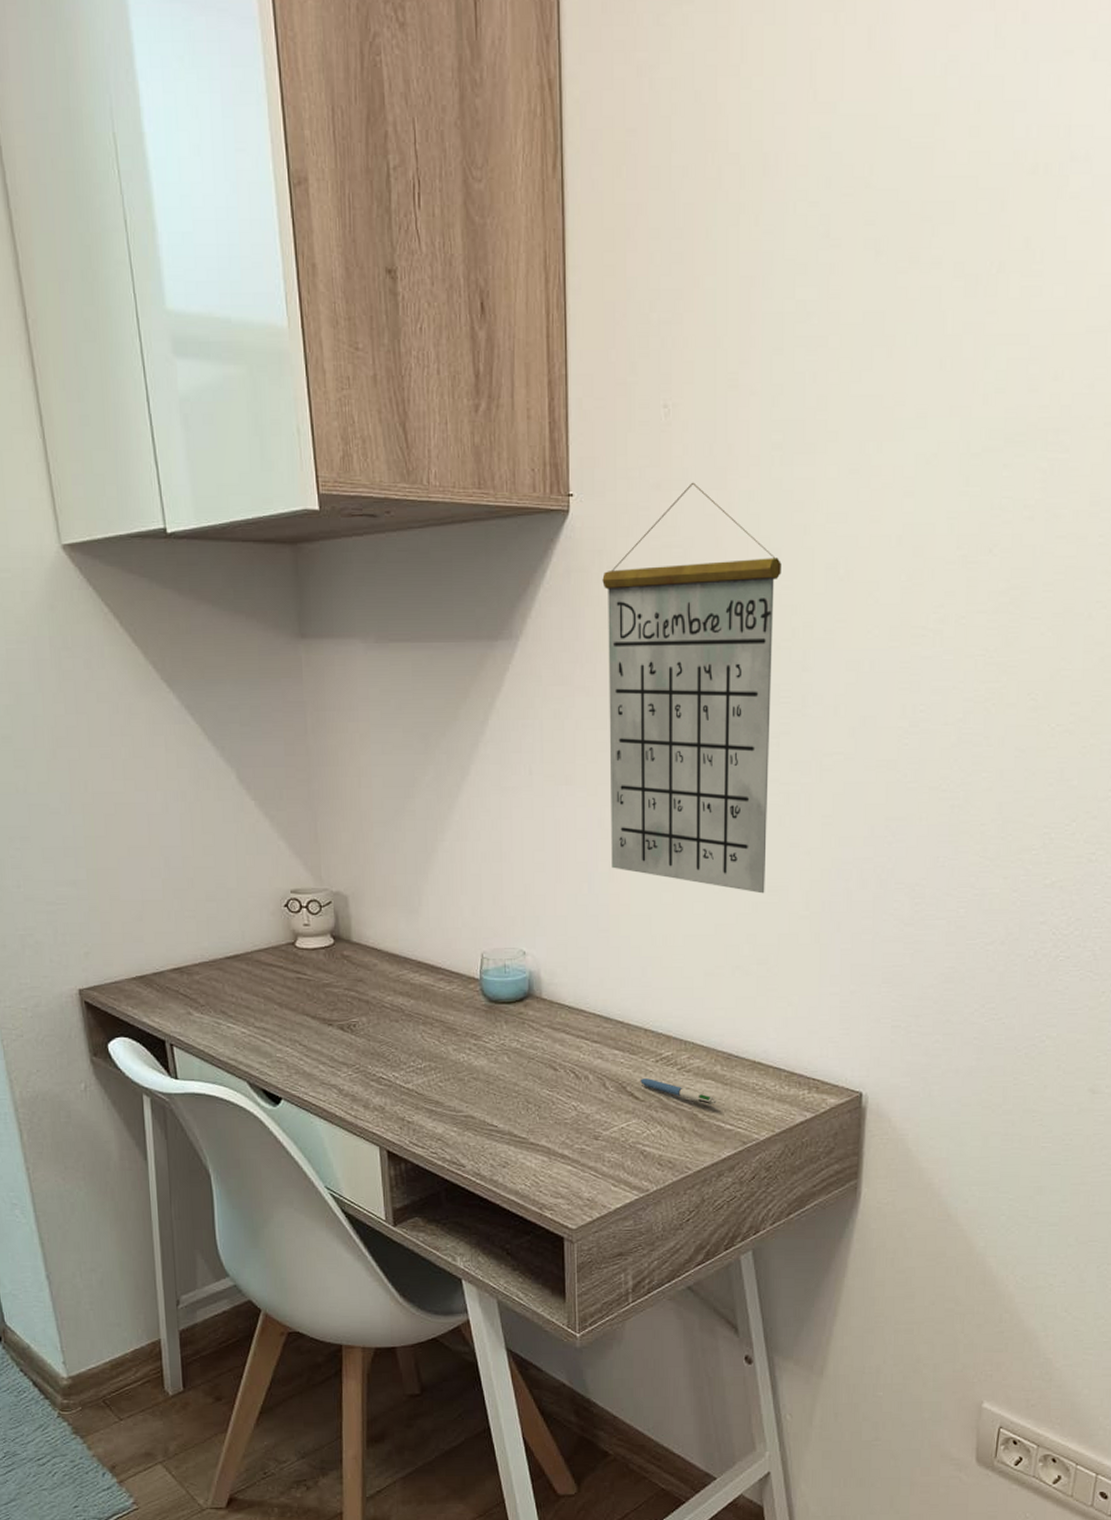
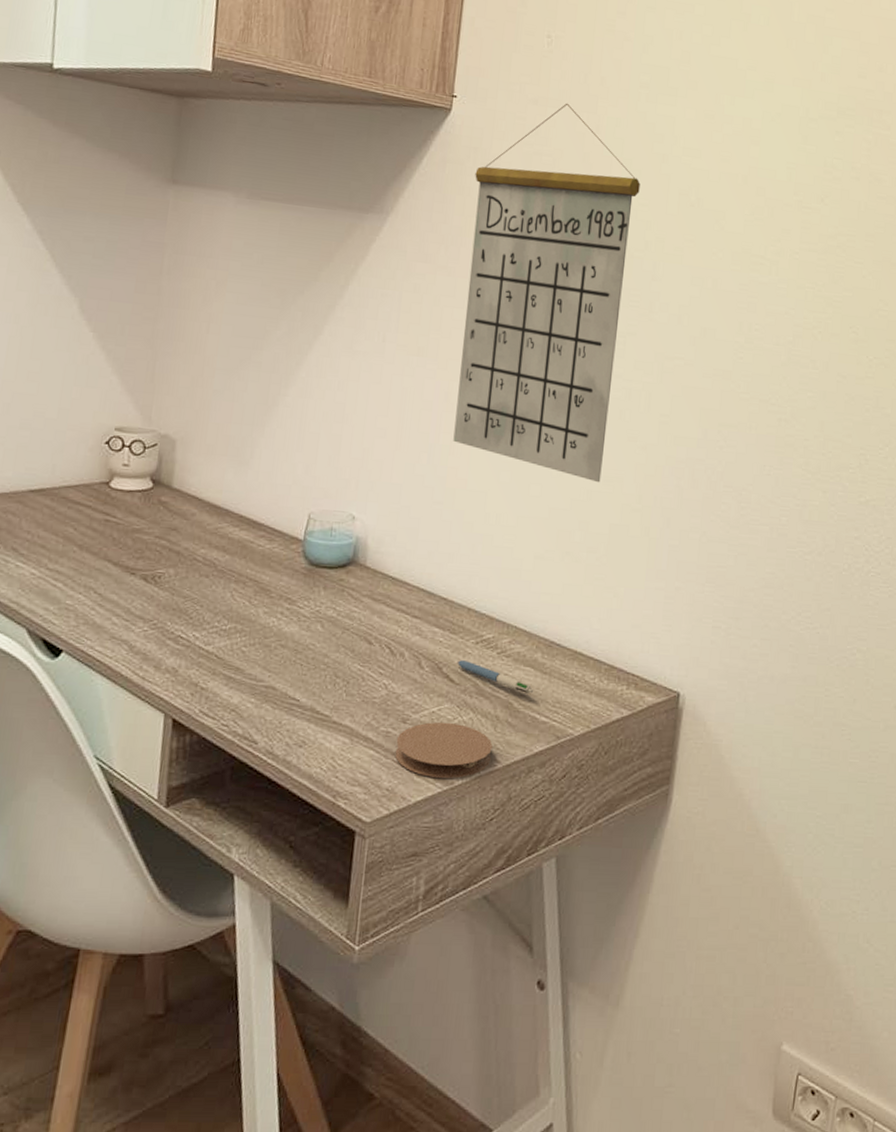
coaster: none [591,1136,682,1186] -> present [395,722,493,779]

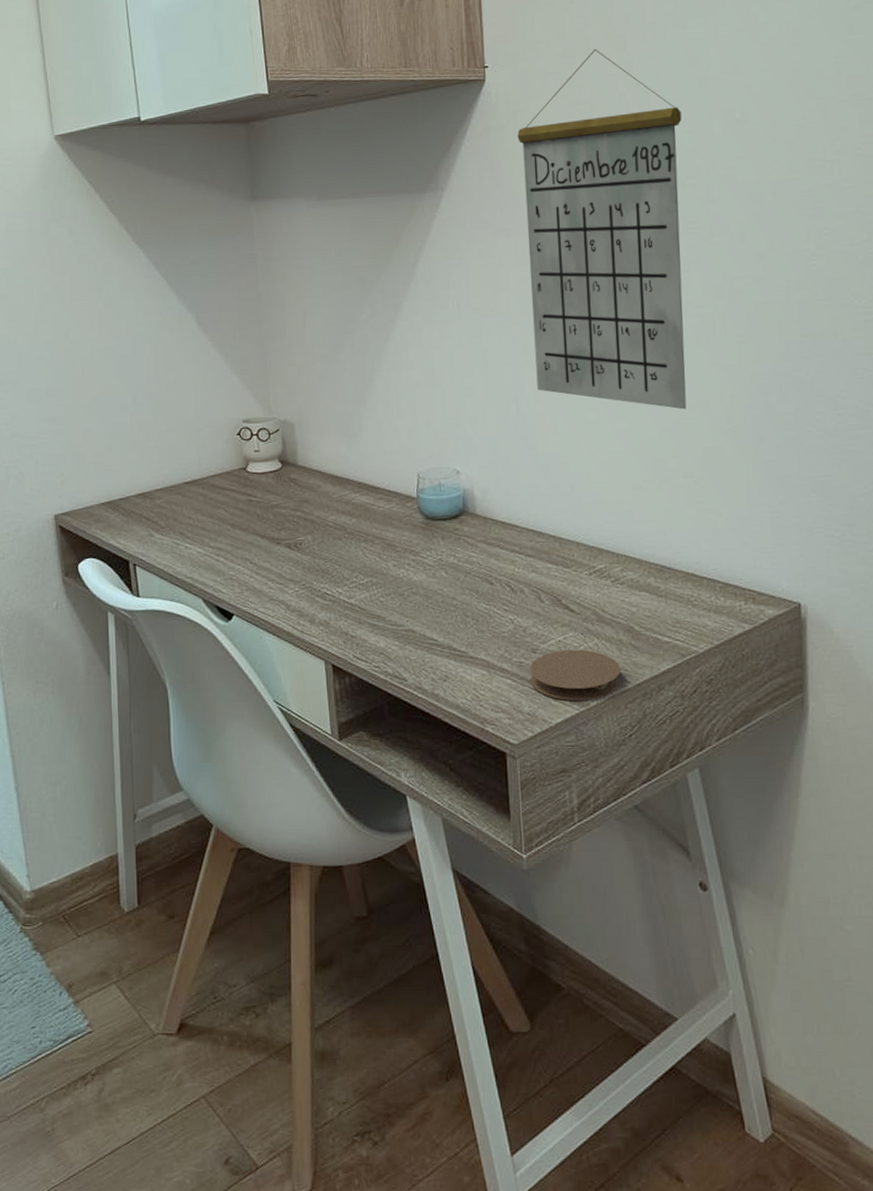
pen: present [456,660,534,695] -> none [574,591,652,618]

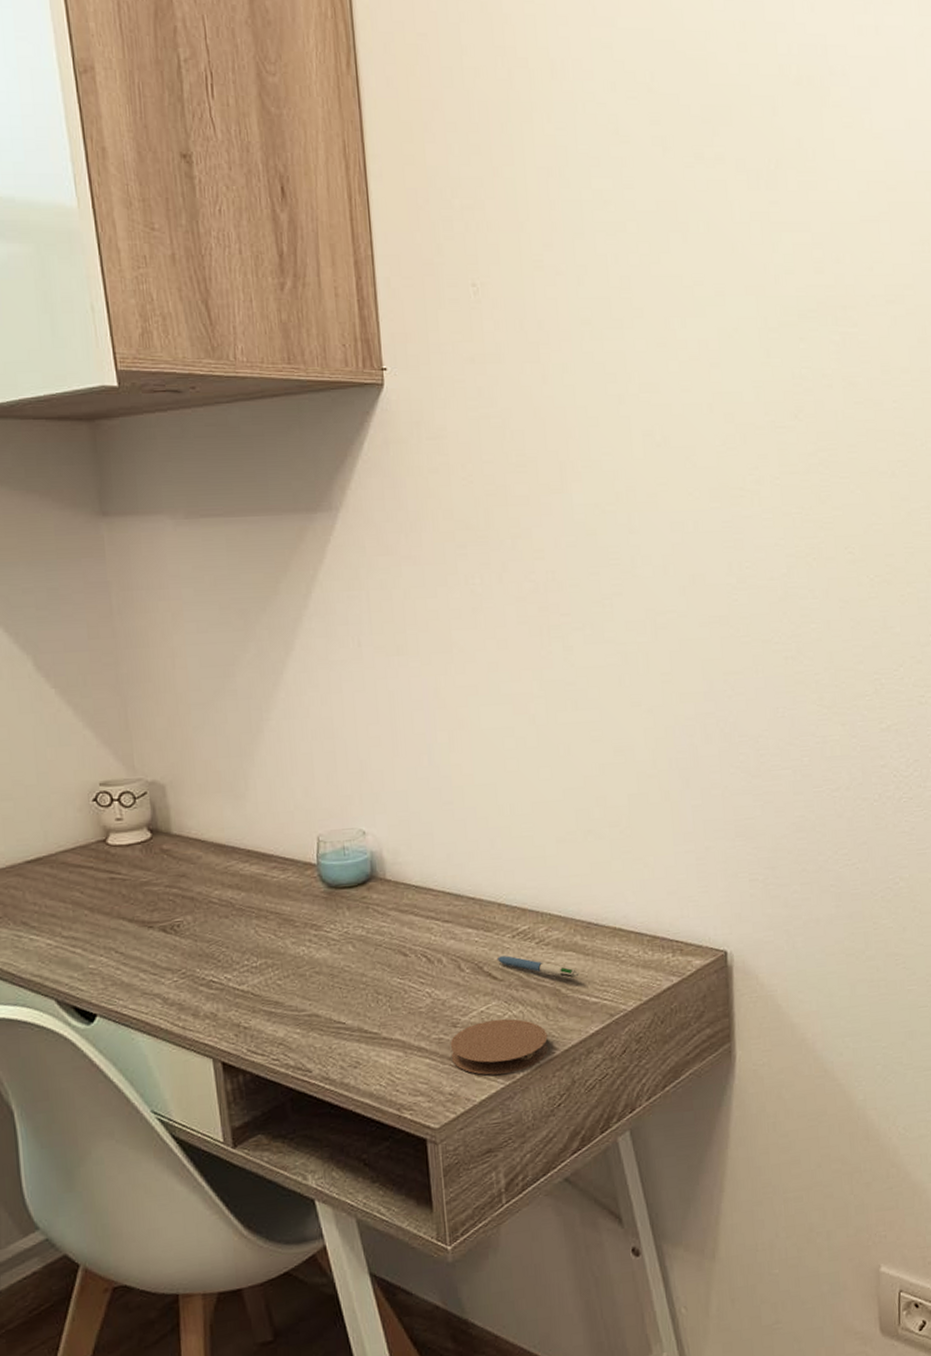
calendar: present [517,48,687,410] -> none [422,356,611,755]
pen: none [574,591,652,618] -> present [496,955,580,979]

